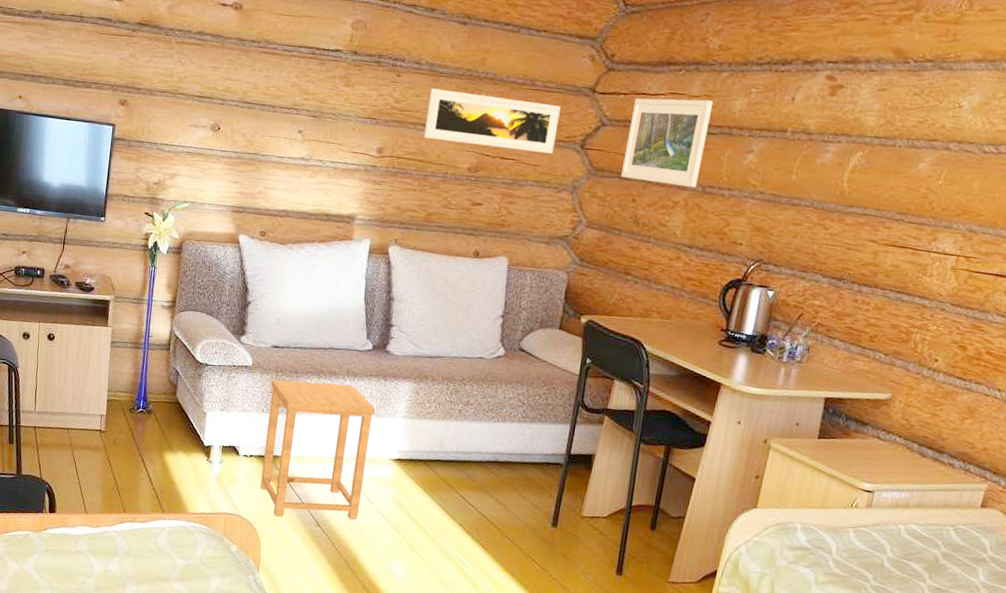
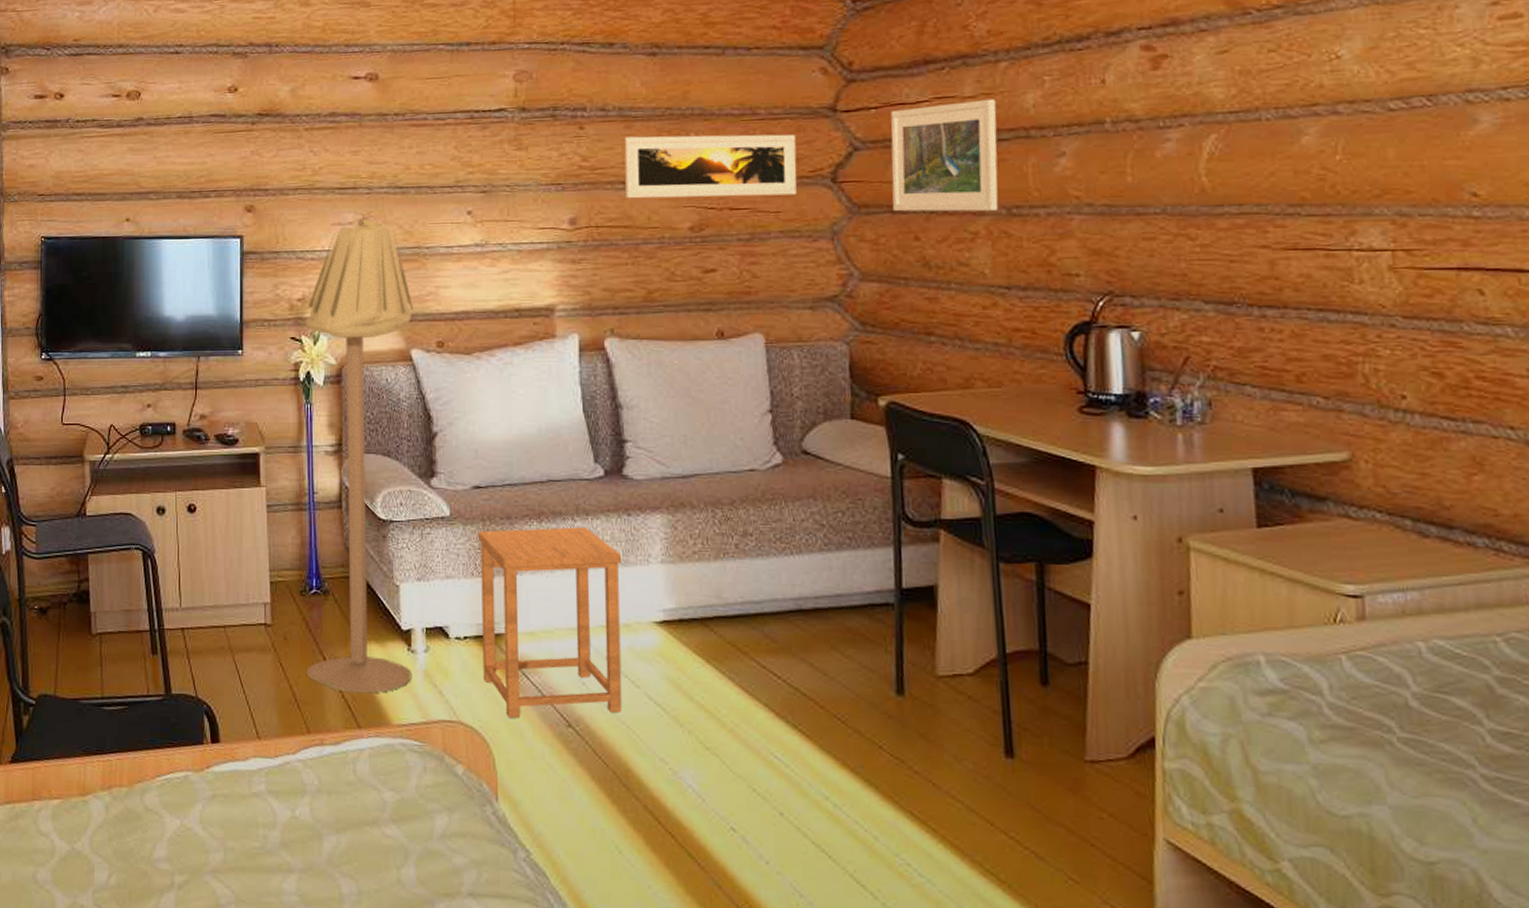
floor lamp: none [127,124,246,489] -> present [305,218,413,694]

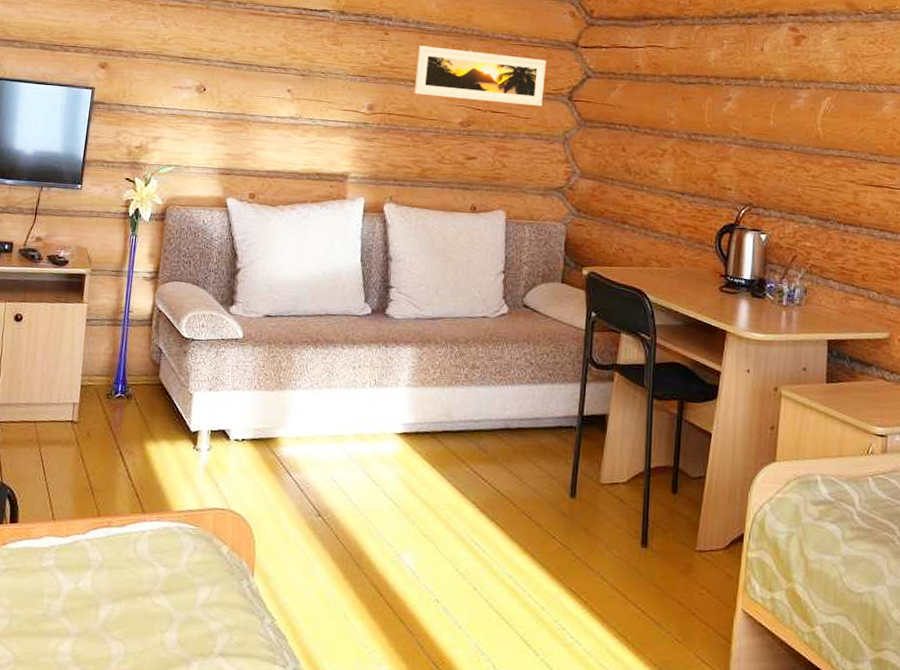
floor lamp: present [305,218,413,694] -> none [103,85,234,484]
side table: present [477,527,622,719] -> none [254,352,377,508]
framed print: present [891,99,999,212] -> none [610,51,690,135]

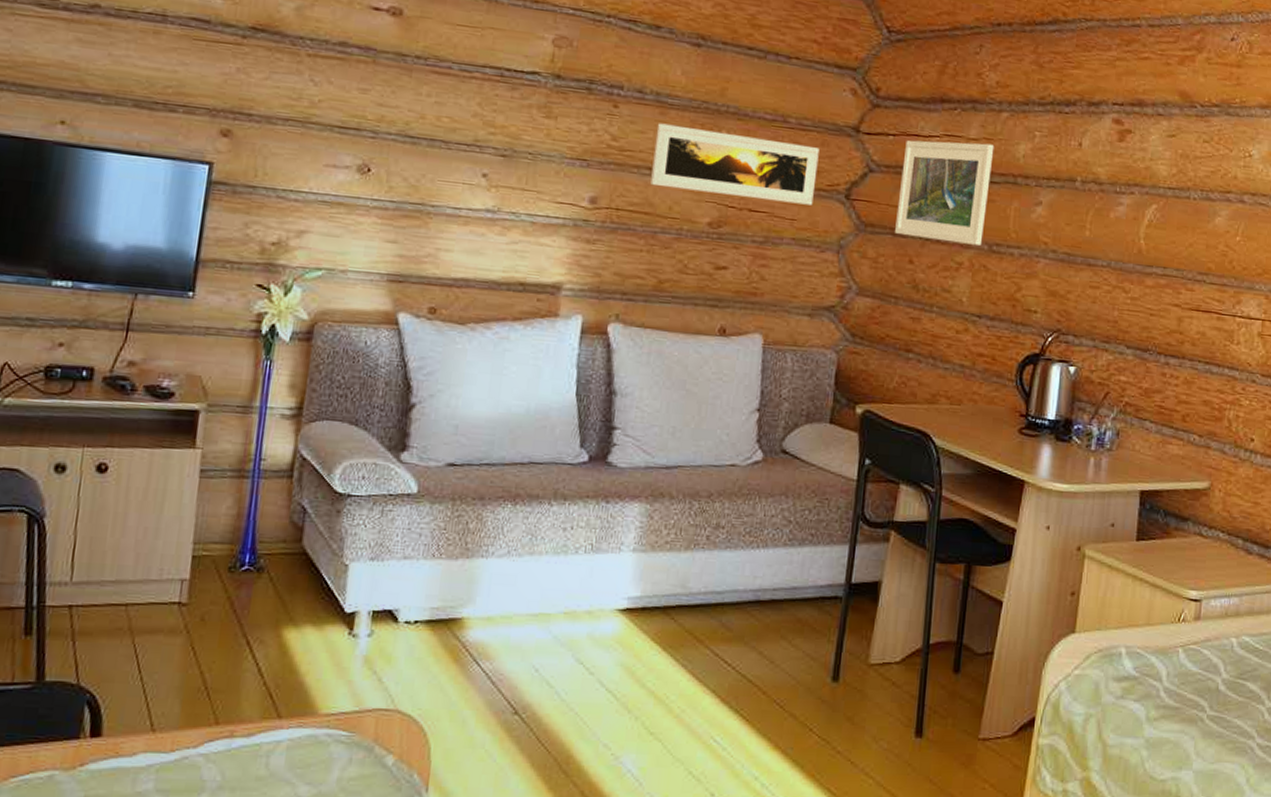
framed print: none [610,51,690,135] -> present [895,140,995,245]

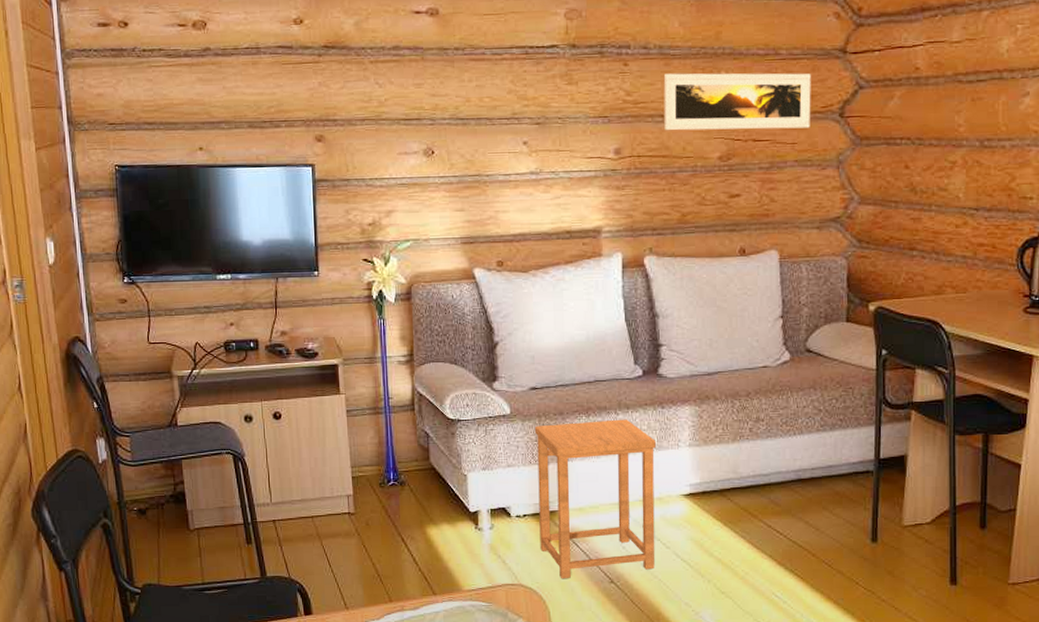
side table: none [430,510,594,707] -> present [534,419,656,579]
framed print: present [895,140,995,245] -> none [889,44,978,144]

